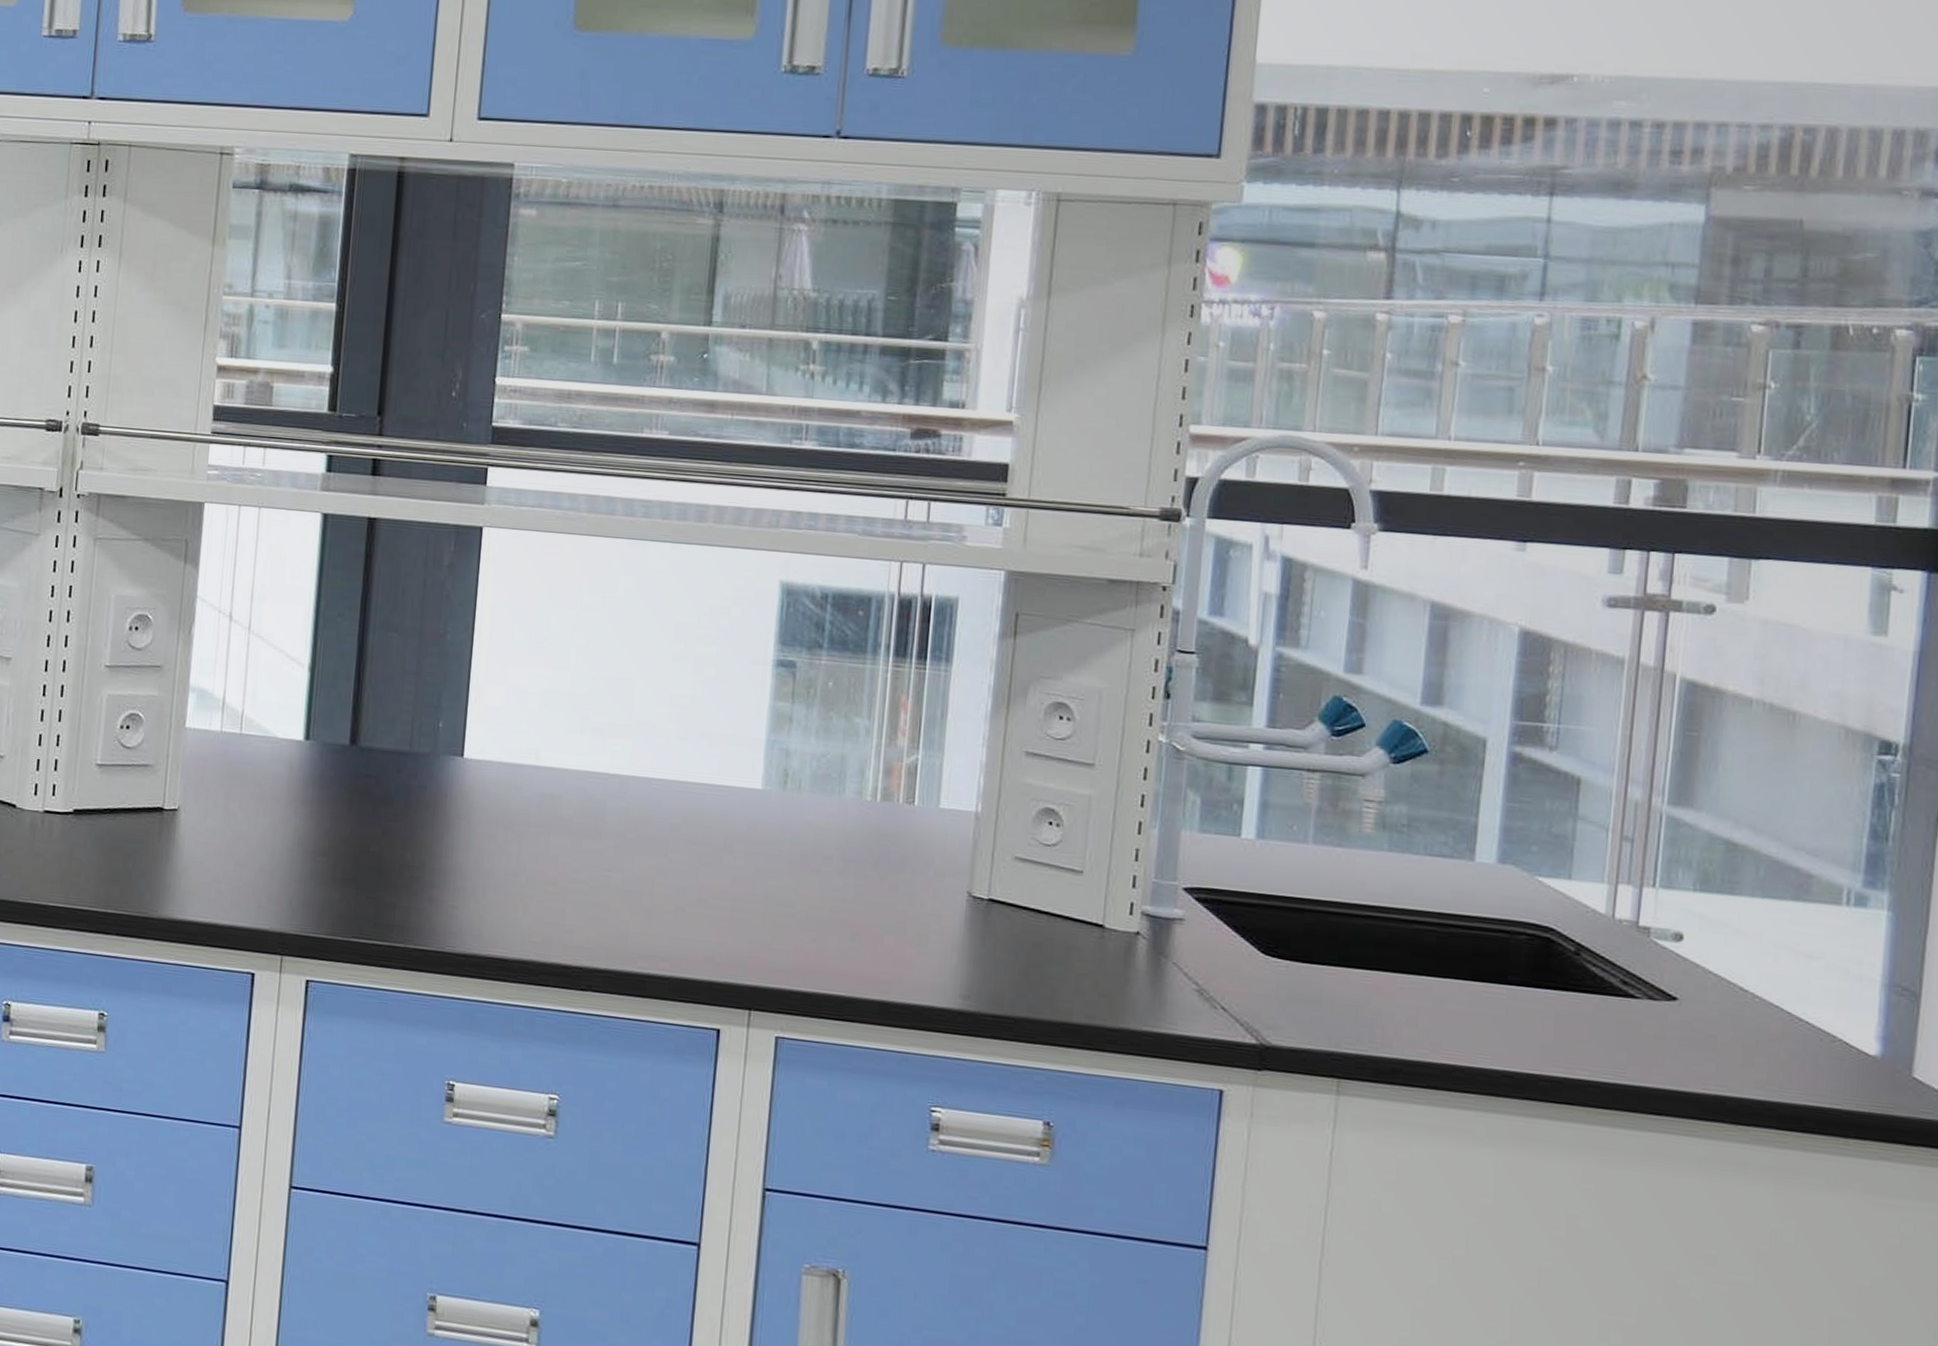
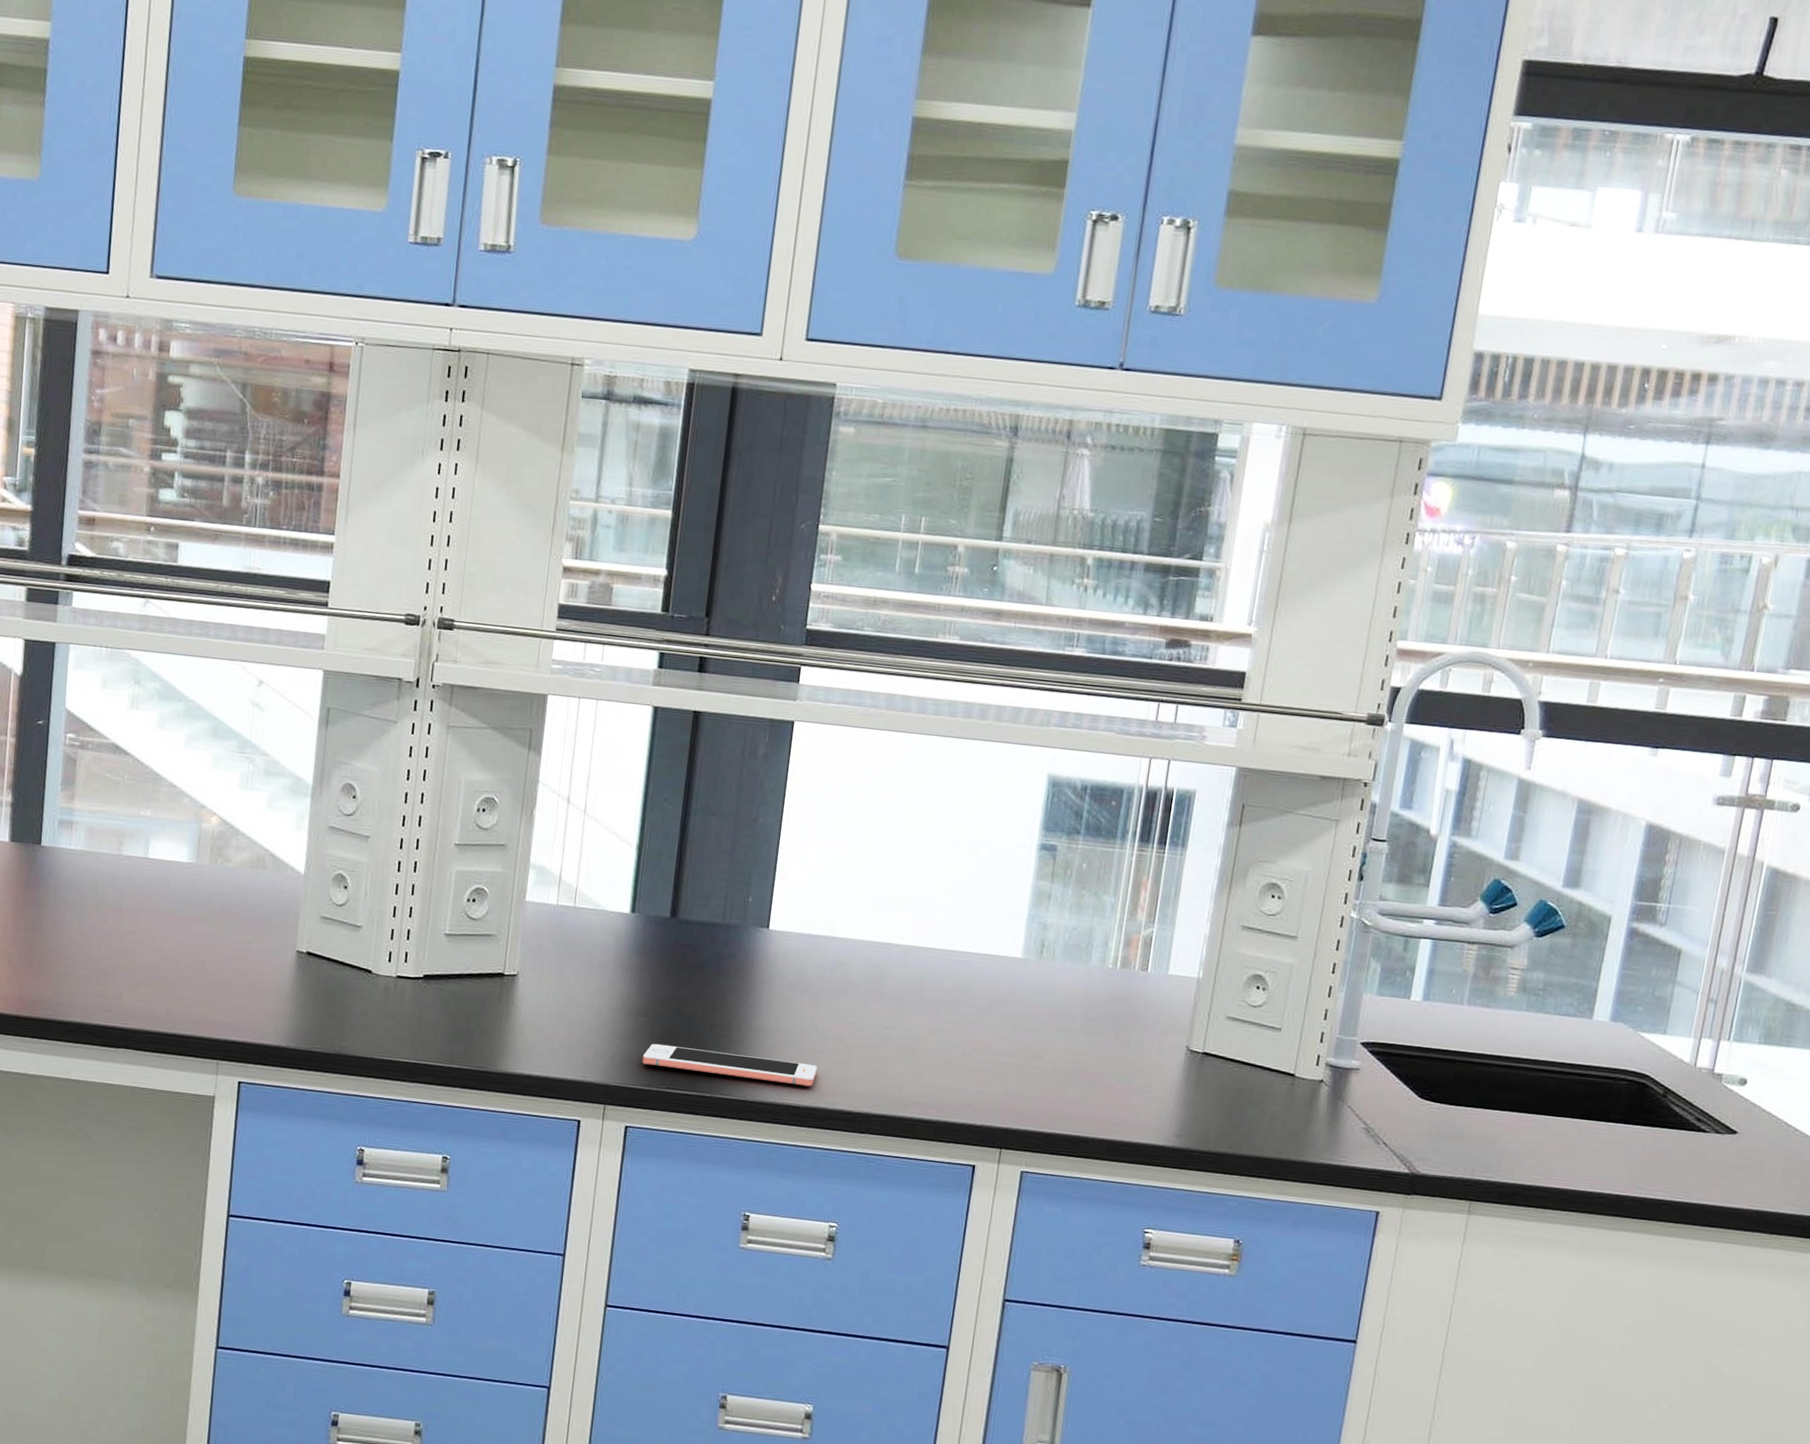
cell phone: none [323,886,527,937] -> present [642,1043,817,1087]

